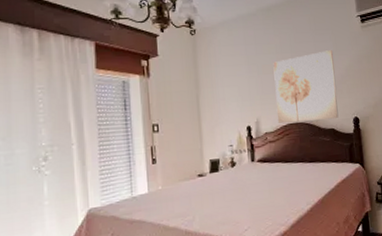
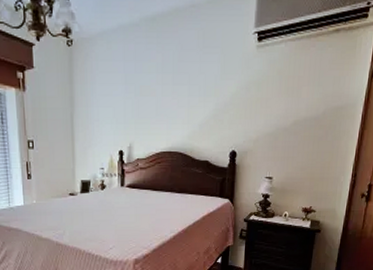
wall art: present [273,50,339,123] -> none [150,73,220,150]

